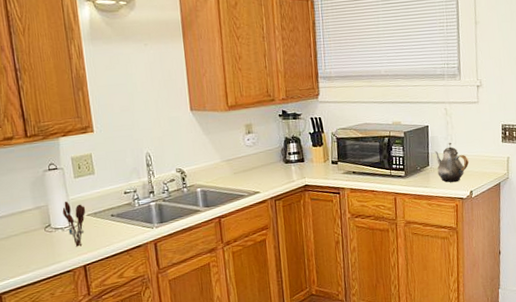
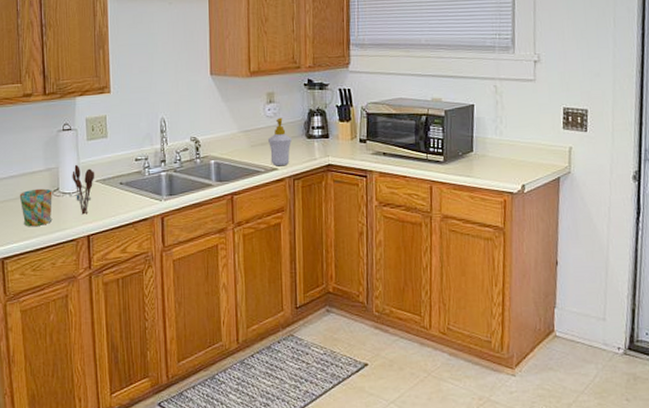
mug: none [10,225,46,262] -> present [19,188,52,226]
soap bottle: none [248,146,272,190] -> present [267,117,293,166]
teapot: present [434,142,470,183] -> none [480,125,522,173]

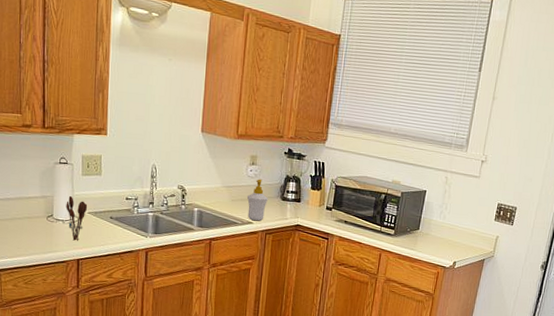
mug: present [19,188,52,226] -> none [15,212,47,246]

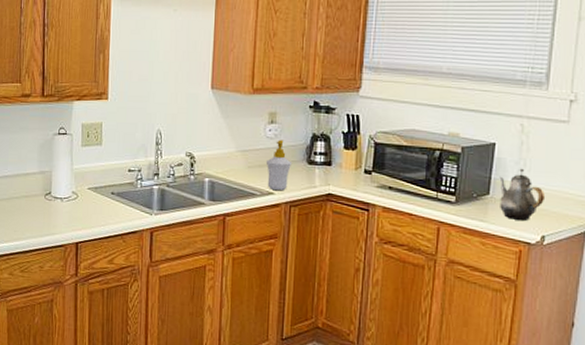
utensil holder: present [66,195,88,241] -> none [64,169,88,221]
teapot: none [426,211,459,250] -> present [499,168,546,220]

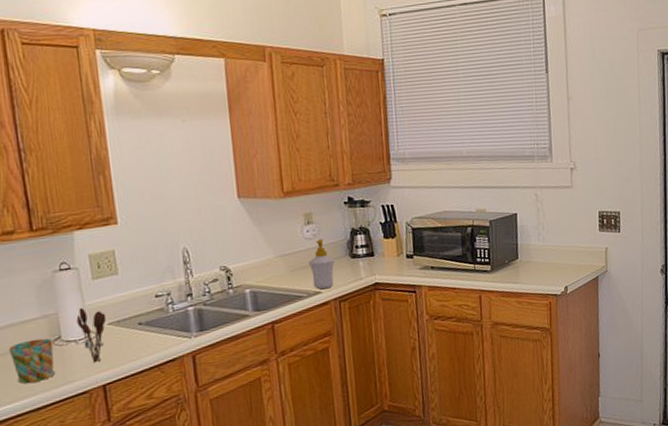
mug: none [12,190,44,228] -> present [8,338,55,384]
utensil holder: none [64,169,88,221] -> present [76,307,107,363]
teapot: present [499,168,546,220] -> none [524,231,564,277]

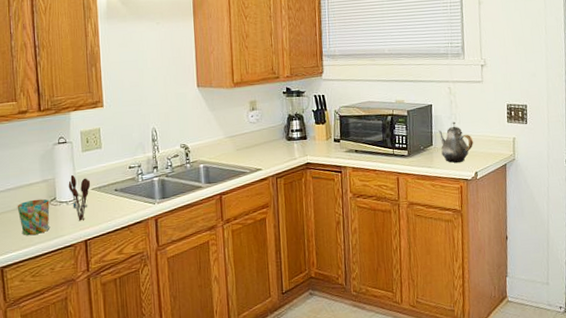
soap bottle: present [308,238,336,290] -> none [251,123,274,167]
teapot: none [524,231,564,277] -> present [438,121,474,163]

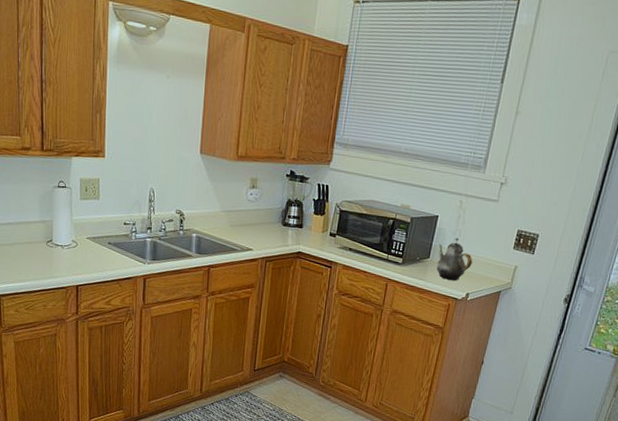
mug: present [17,198,50,235] -> none [16,237,46,271]
utensil holder: present [68,174,91,221] -> none [65,220,86,267]

